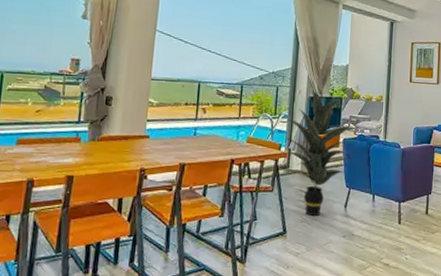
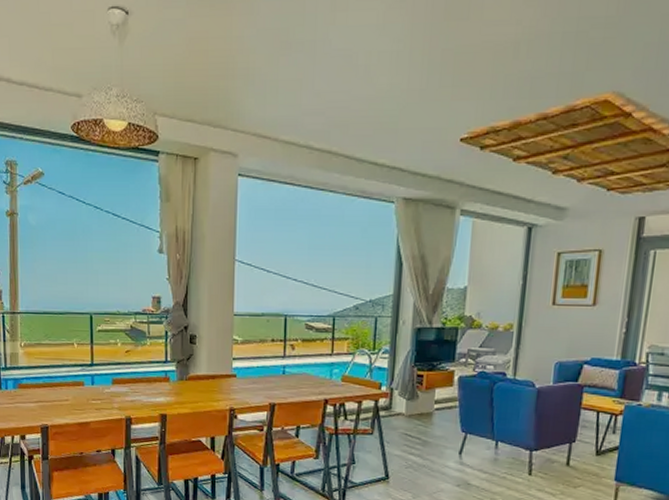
indoor plant: present [283,91,357,217] -> none [384,321,477,463]

